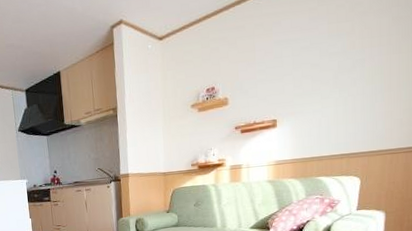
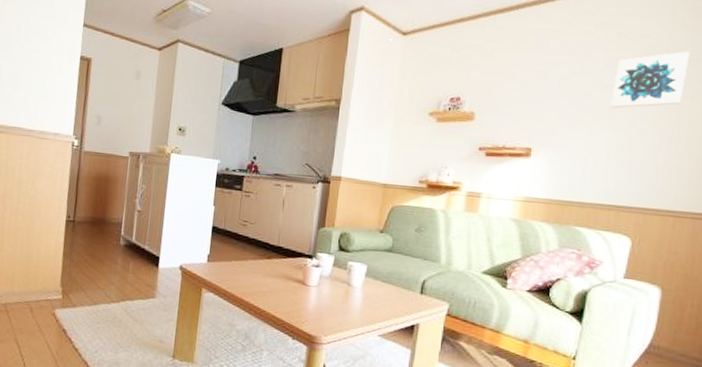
wall art: none [335,11,395,73] -> present [611,51,690,109]

